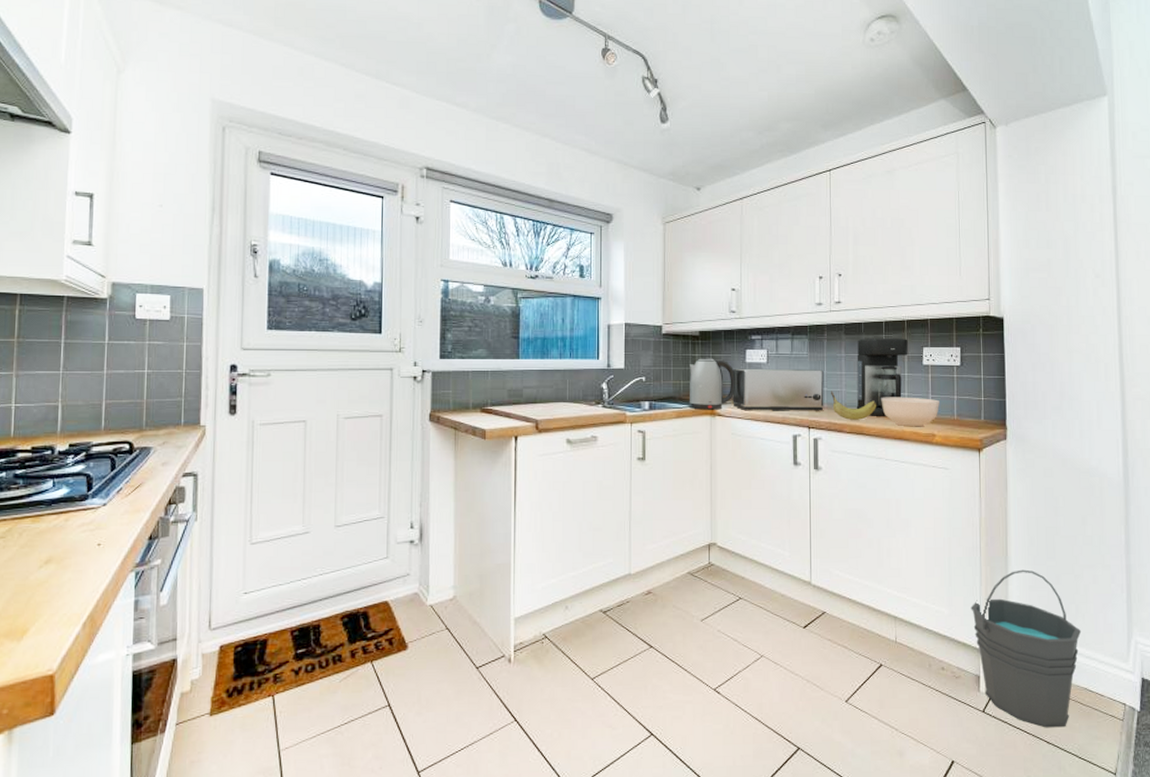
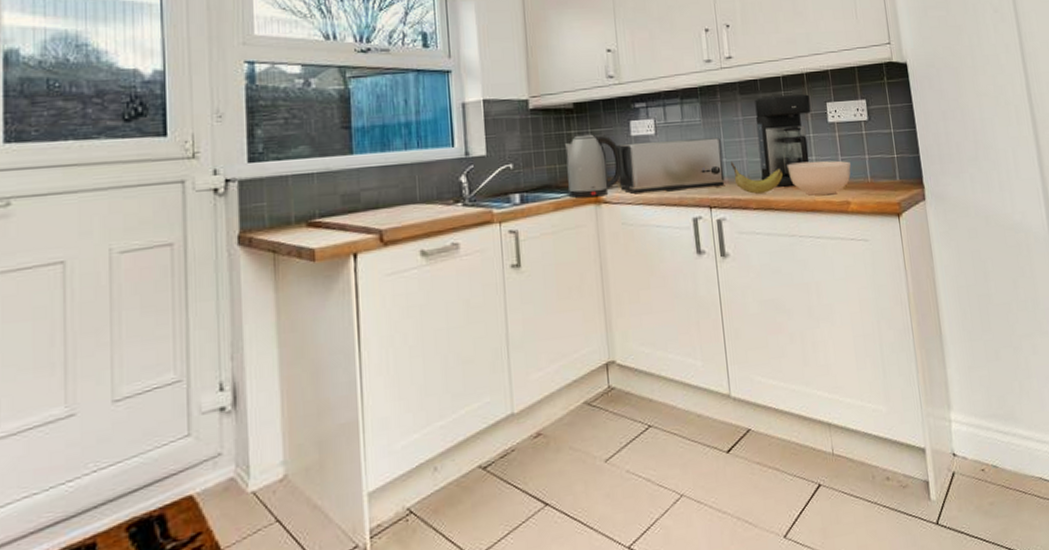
bucket: present [971,569,1082,728] -> none [909,347,1029,532]

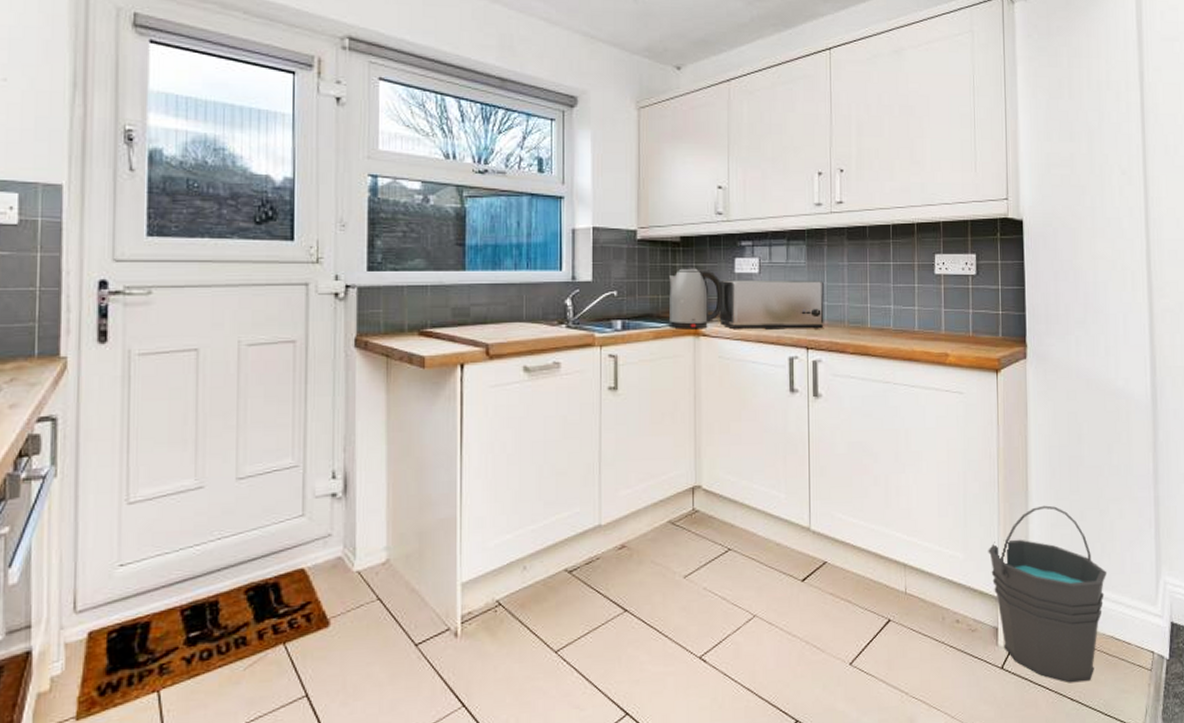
fruit: present [731,161,783,195] -> none [832,305,883,340]
coffee maker: present [754,94,811,188] -> none [860,244,918,335]
bowl: present [787,160,851,196] -> none [888,311,953,346]
bucket: none [909,347,1029,532] -> present [988,505,1107,683]

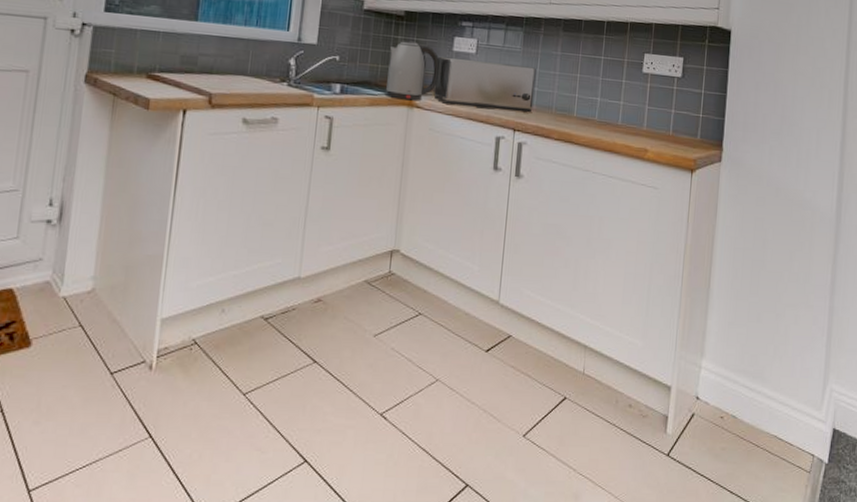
bucket: present [988,505,1107,683] -> none [666,304,778,477]

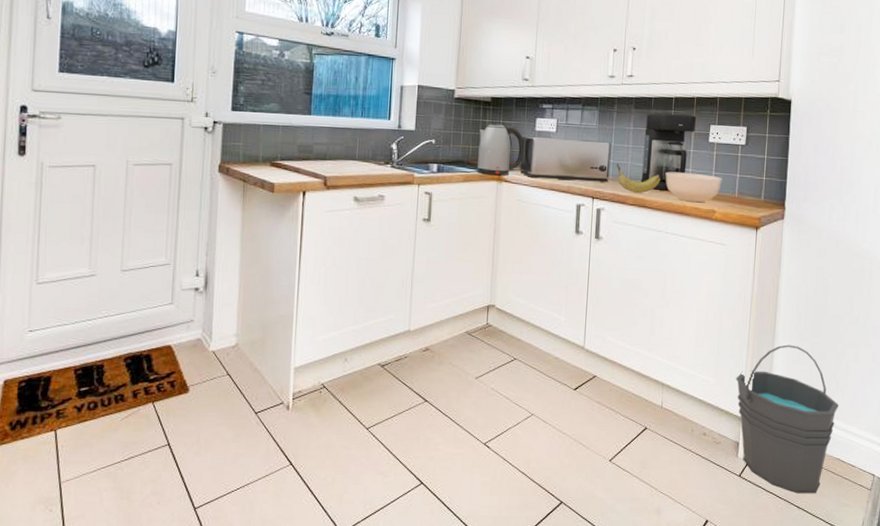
fruit: none [541,91,589,127] -> present [617,163,660,194]
coffee maker: none [567,37,629,126] -> present [640,113,696,191]
bowl: none [594,103,656,141] -> present [665,171,722,203]
bucket: none [666,304,778,477] -> present [736,344,840,494]

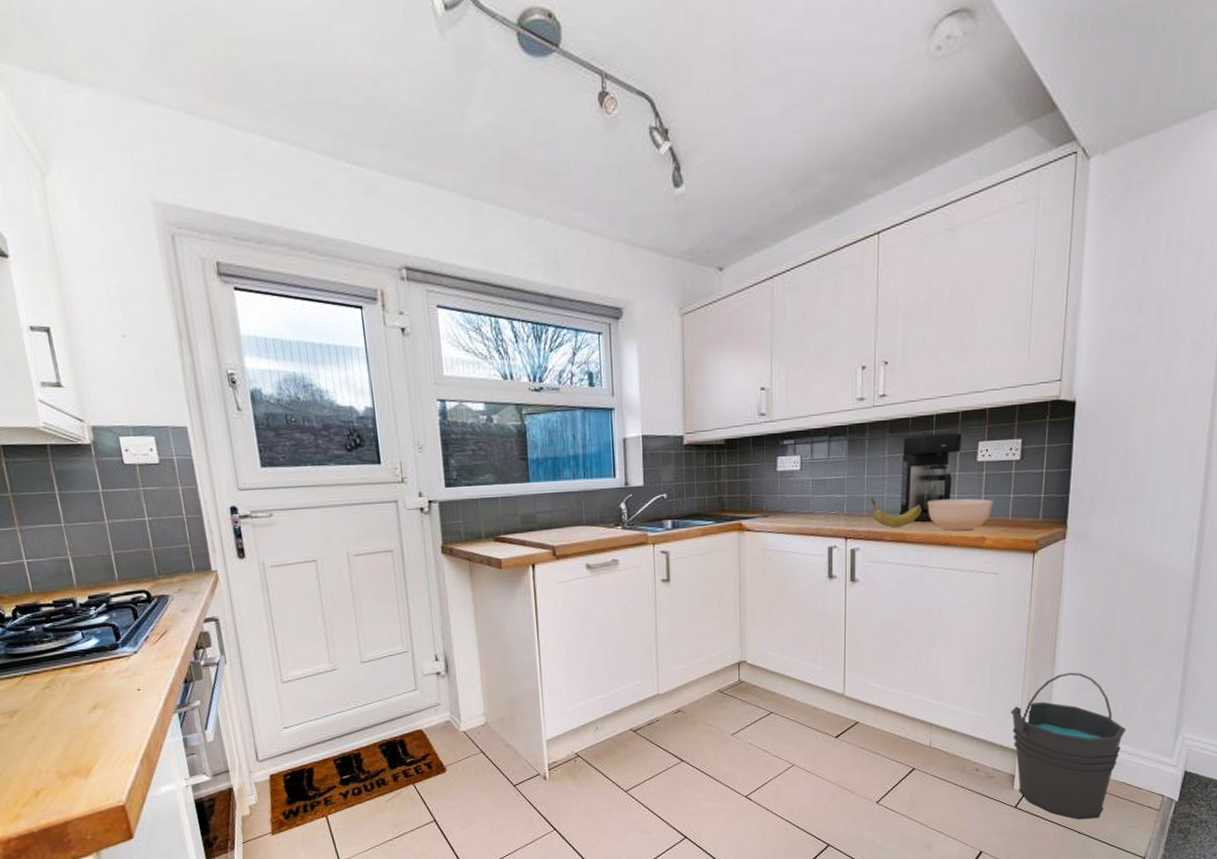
kettle: present [476,123,524,176] -> none [714,467,765,526]
toaster: present [520,136,611,183] -> none [762,474,864,524]

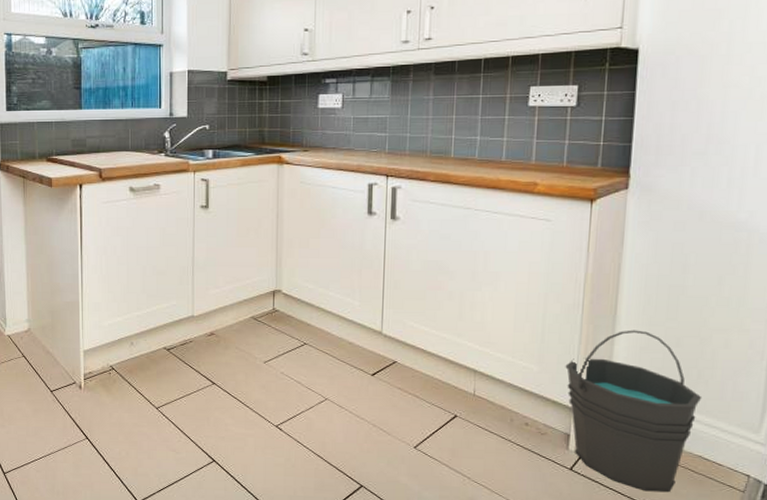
fruit: present [871,496,922,528] -> none [414,136,468,169]
coffee maker: present [899,433,962,523] -> none [443,77,512,165]
bowl: present [927,498,993,531] -> none [473,142,546,175]

